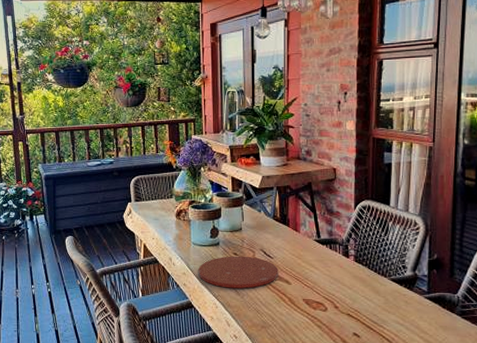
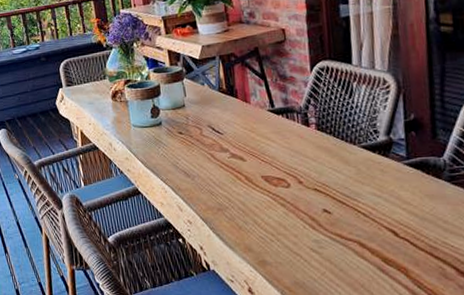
plate: present [198,256,278,289] -> none [141,134,231,171]

